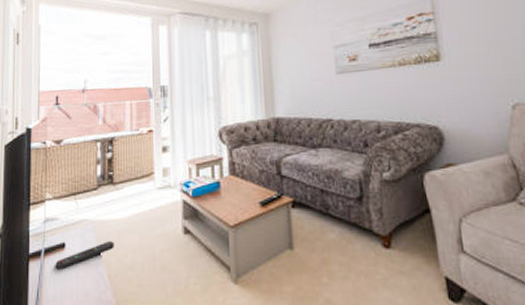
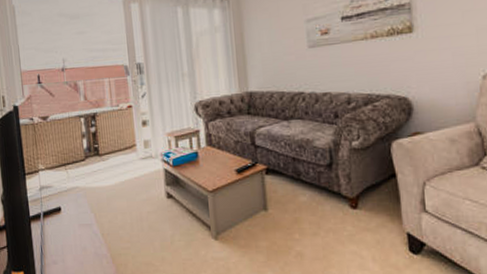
remote control: present [55,241,114,270] -> none [54,205,105,230]

